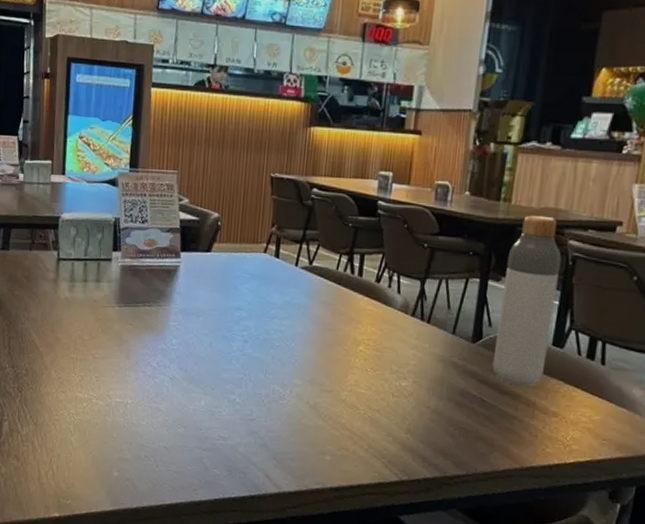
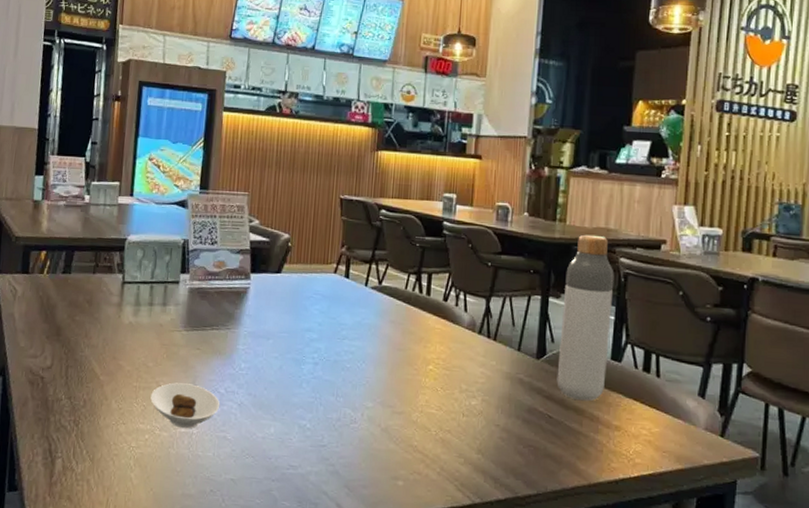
saucer: none [87,355,153,399] -> present [150,382,220,429]

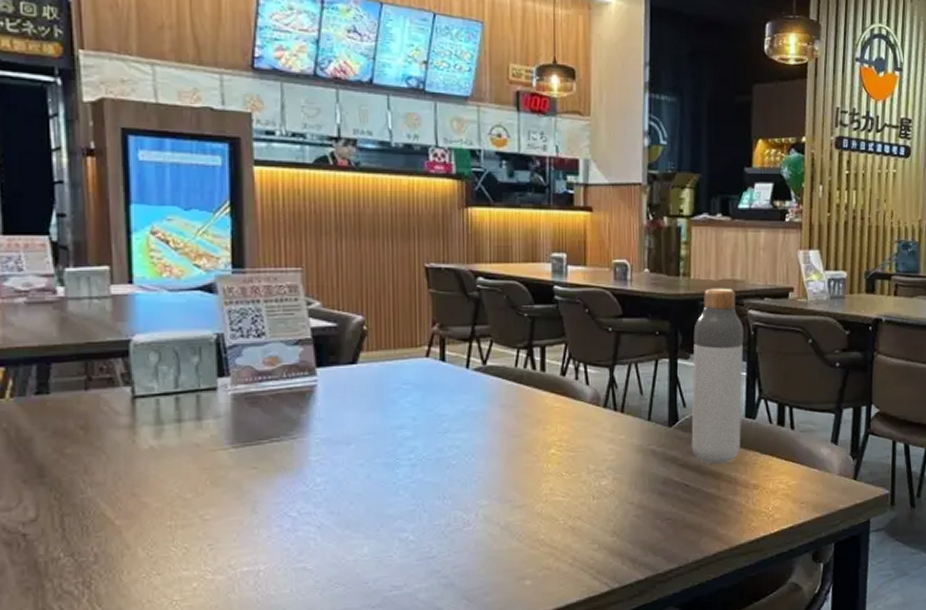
saucer: present [150,382,220,429] -> none [194,511,293,568]

